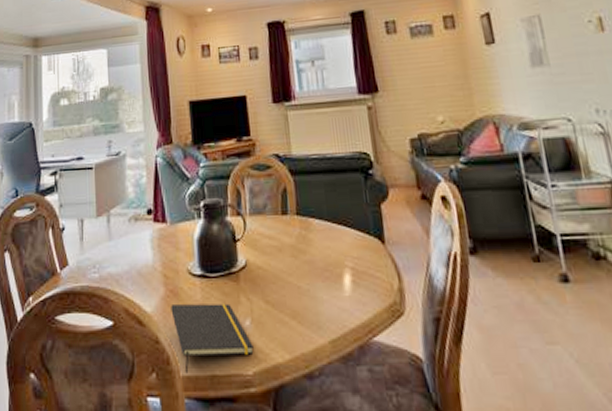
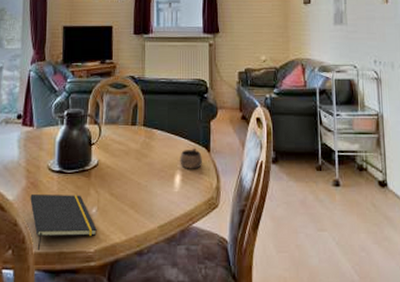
cup: none [346,238,376,267] -> present [180,147,202,169]

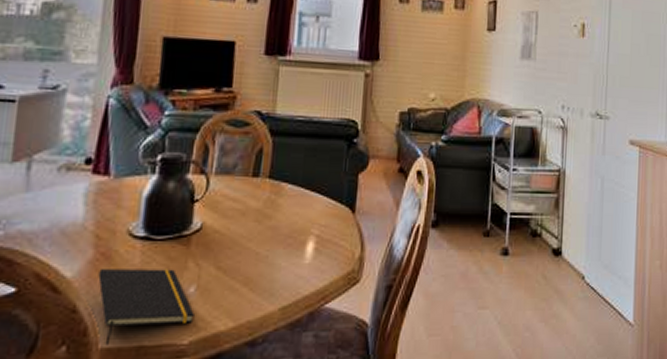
cup: present [180,147,202,169] -> none [314,207,344,235]

